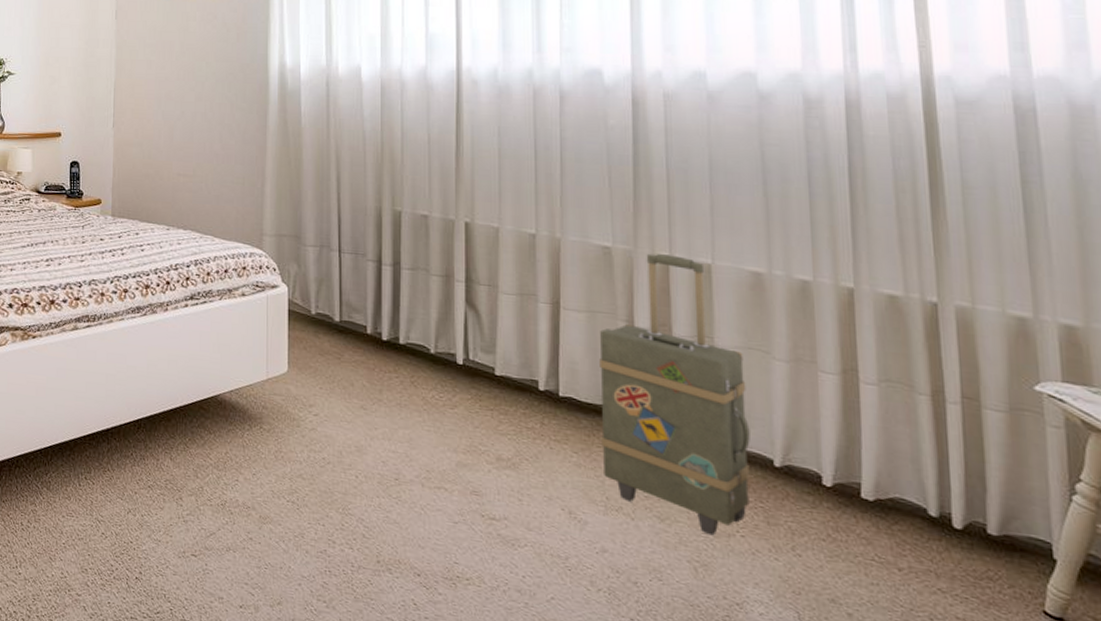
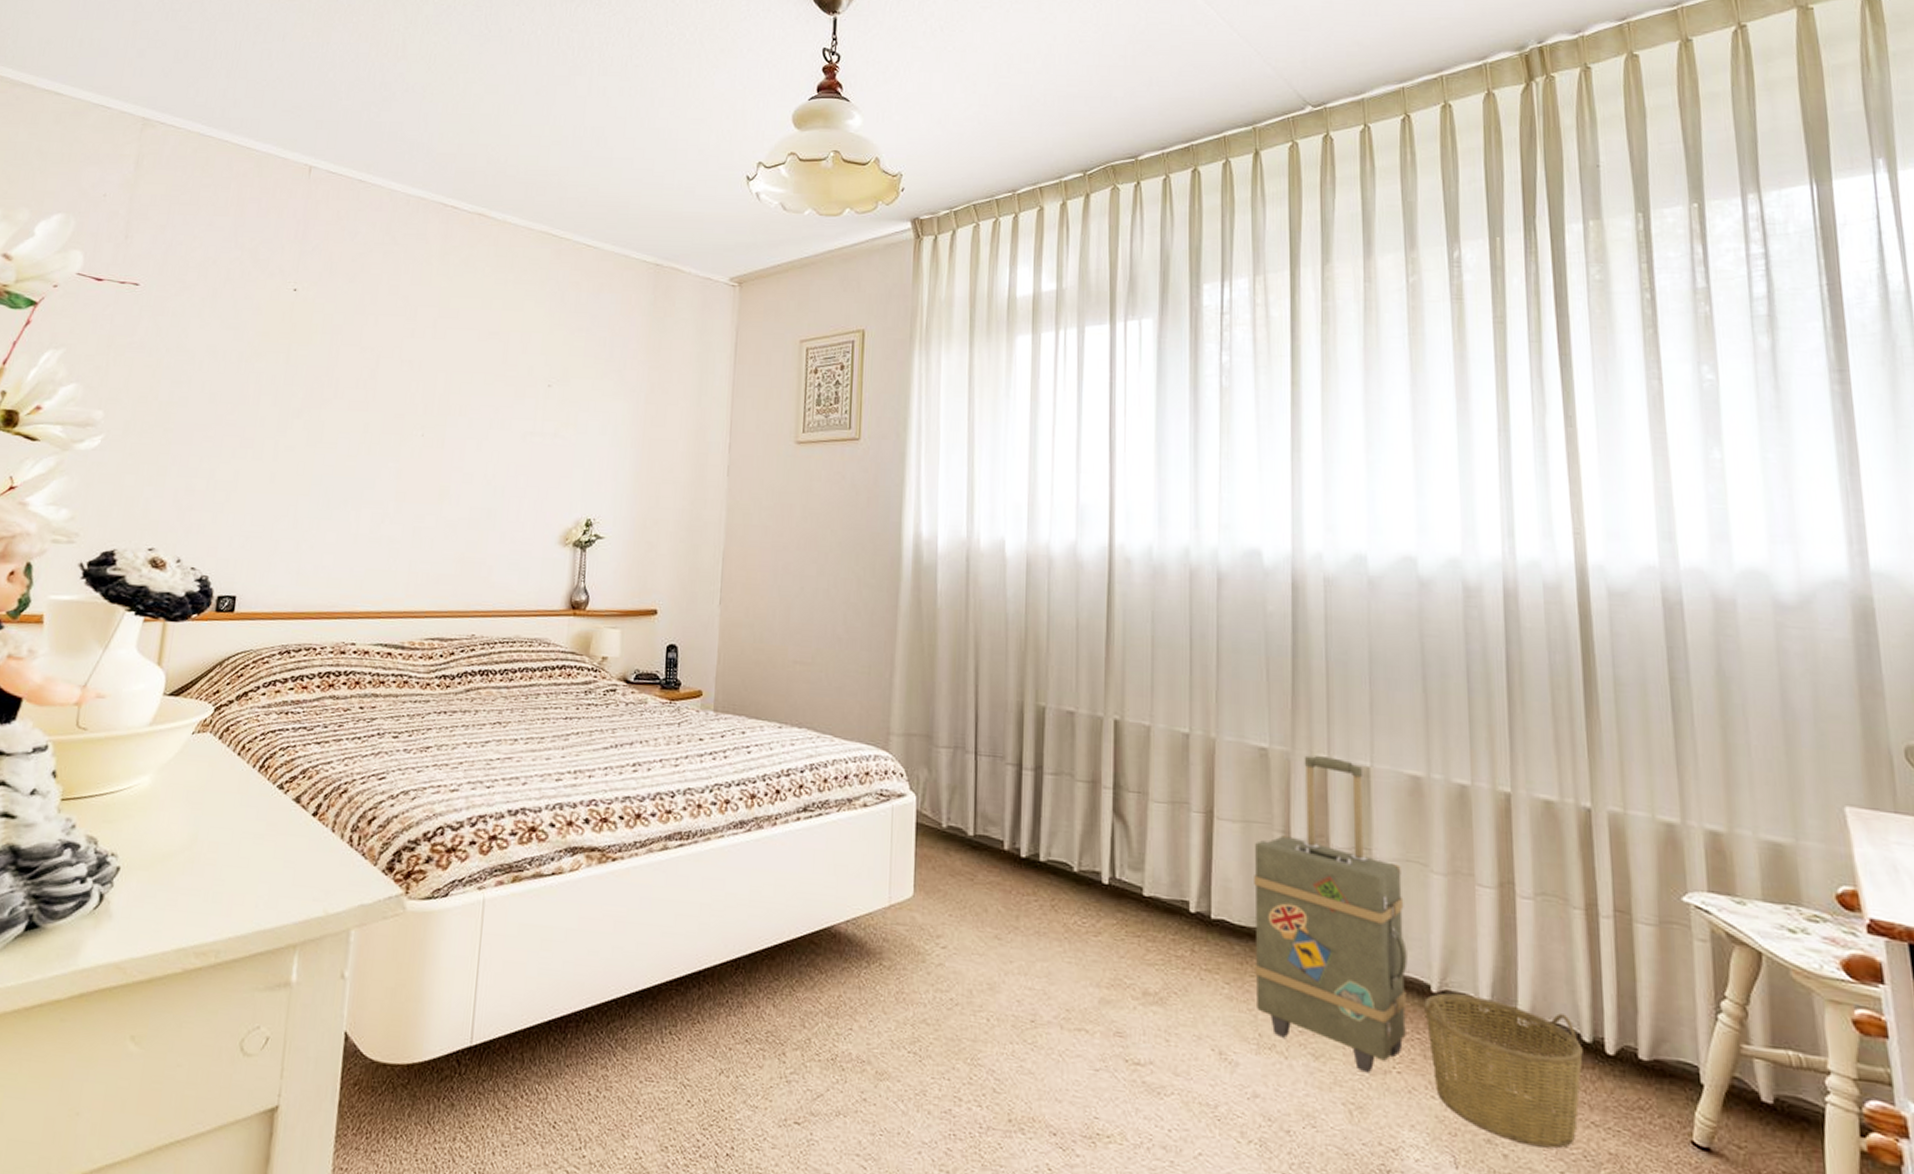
basket: none [767,467,929,610] -> present [1424,993,1583,1149]

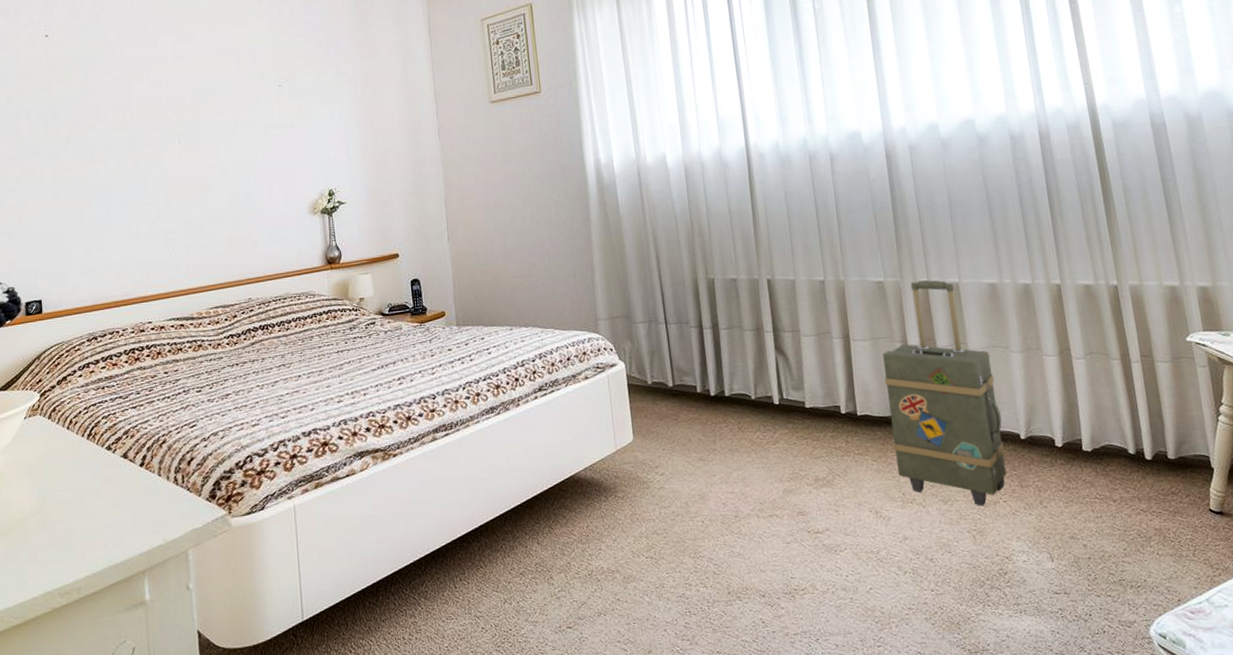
basket: present [1424,993,1583,1149] -> none [1016,436,1132,535]

